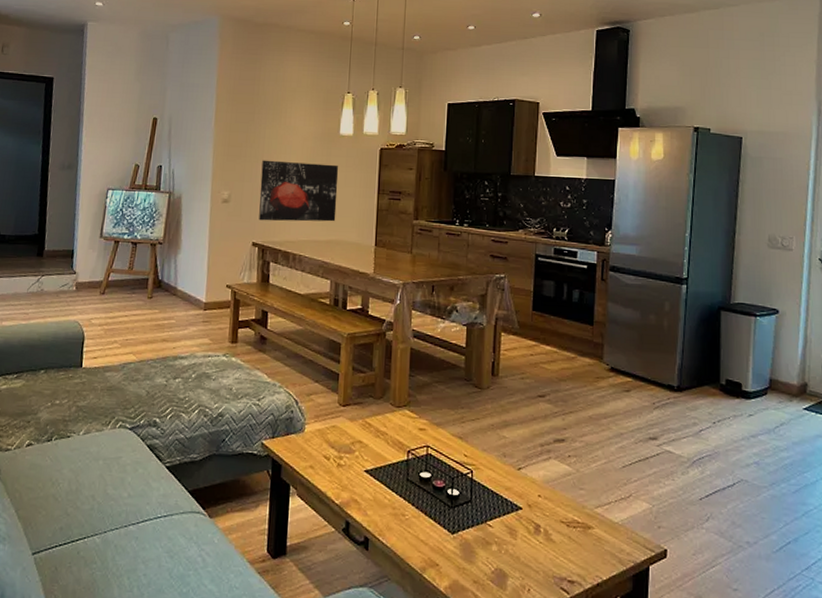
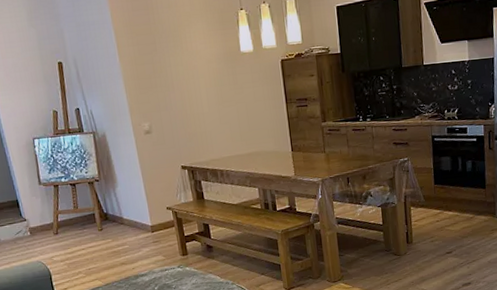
wall art: present [259,160,339,222] -> none [173,82,253,145]

